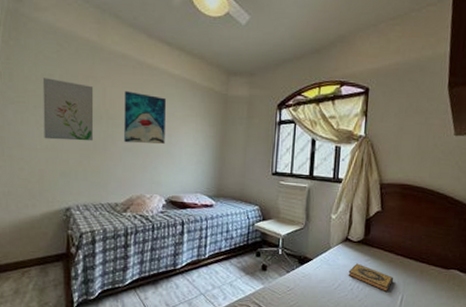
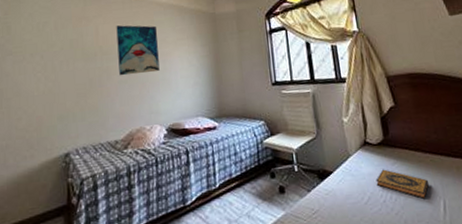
wall art: present [42,77,94,141] -> none [38,25,89,85]

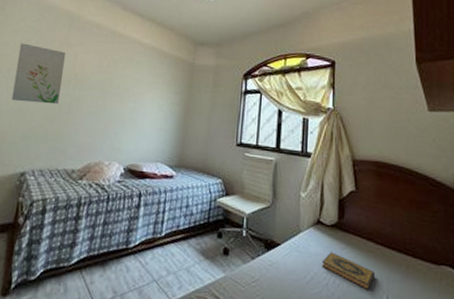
wall art: none [38,25,89,85] -> present [11,43,66,105]
wall art: present [116,25,160,76] -> none [89,57,134,110]

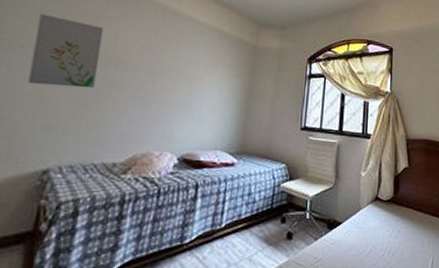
hardback book: present [322,252,376,291] -> none [379,225,424,256]

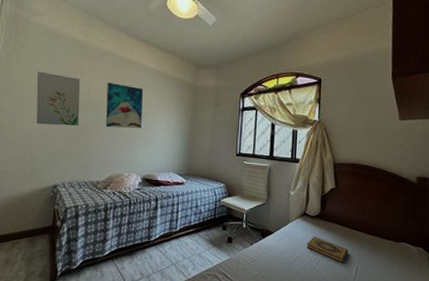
wall art: none [134,35,189,95] -> present [106,83,143,129]
hardback book: none [379,225,424,256] -> present [306,236,349,264]

